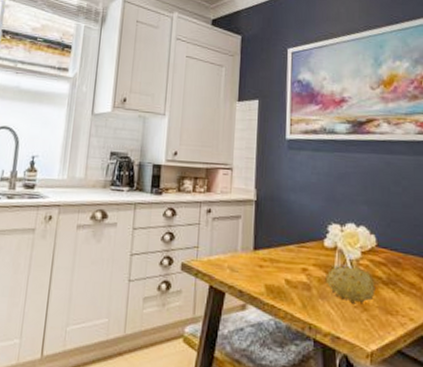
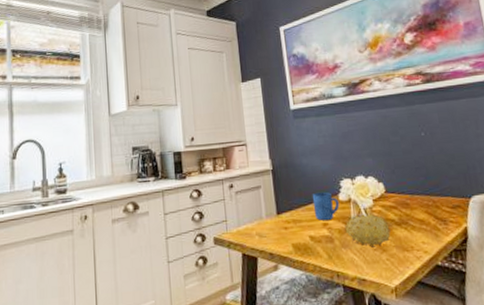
mug: none [294,233,323,267] -> present [312,191,340,221]

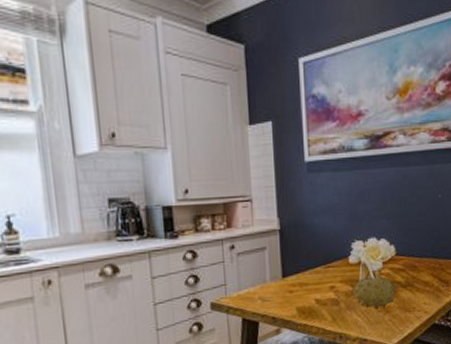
mug: present [312,191,340,221] -> none [321,254,348,284]

